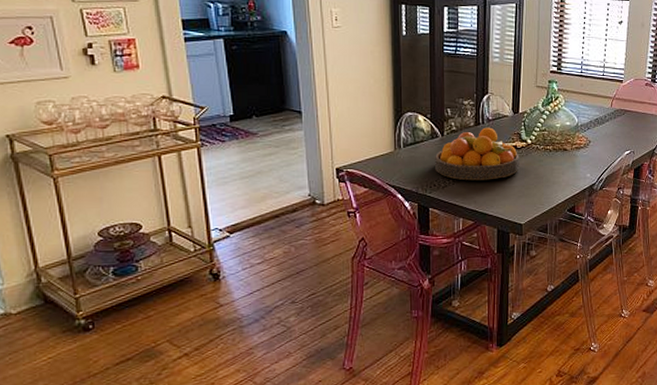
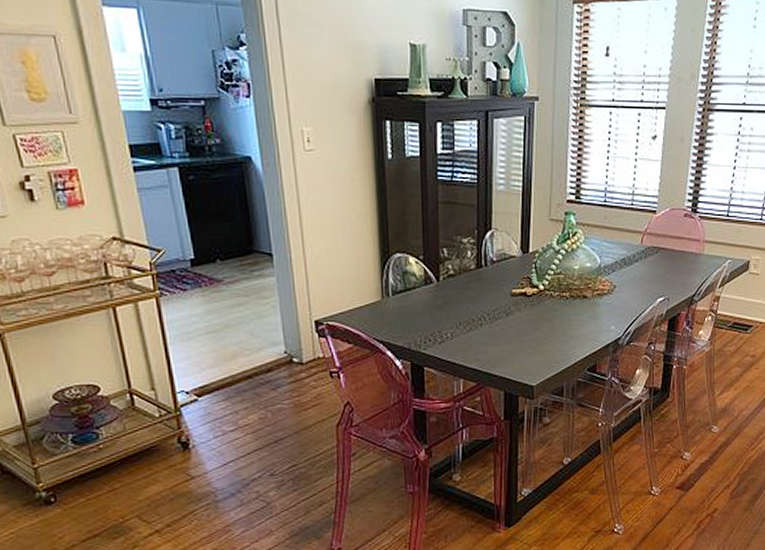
fruit bowl: present [434,127,520,181] -> none [429,270,530,335]

